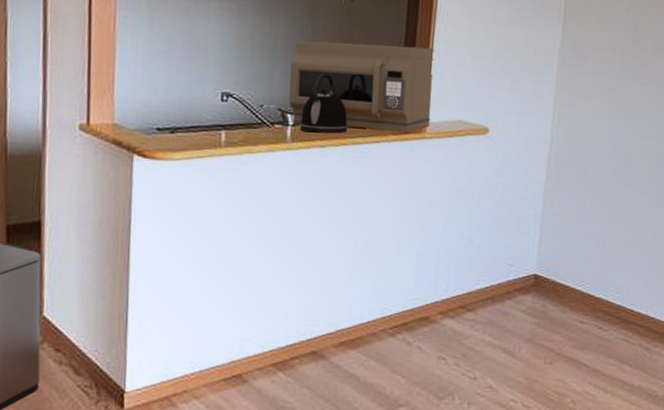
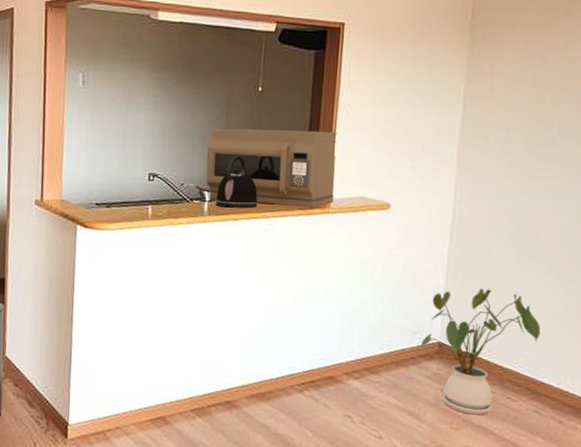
house plant: none [516,216,632,348] -> present [420,288,541,415]

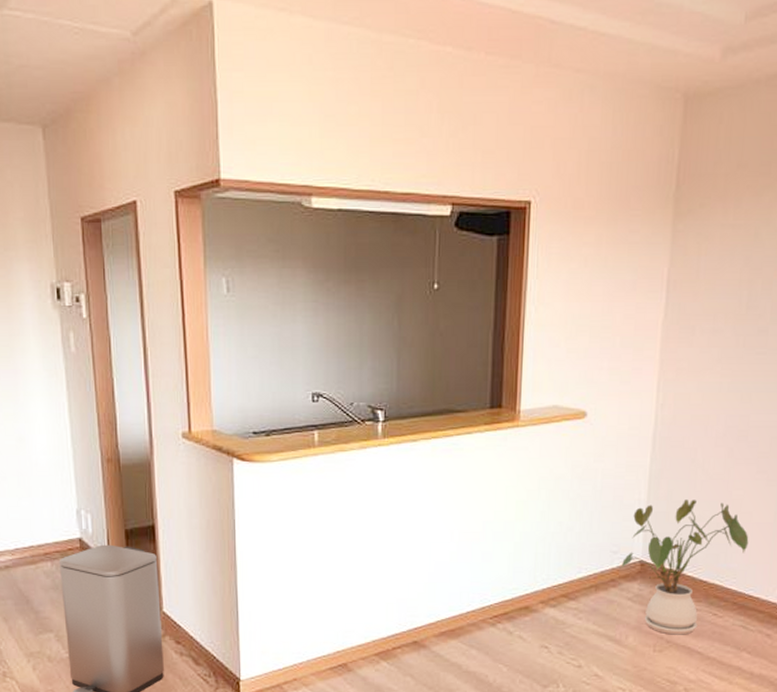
microwave: present [206,128,337,208] -> none [378,332,525,422]
kettle: present [215,155,258,209] -> none [390,366,439,427]

